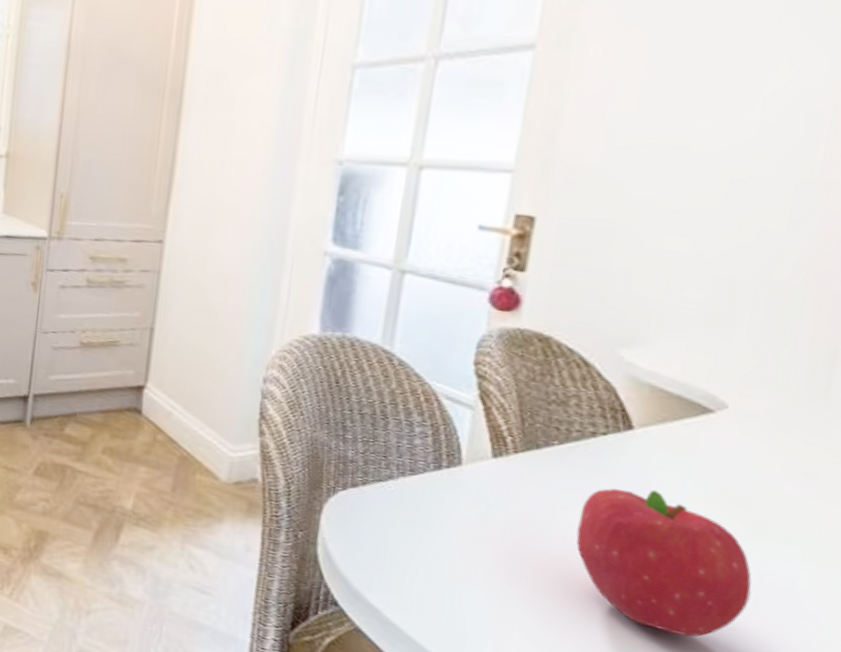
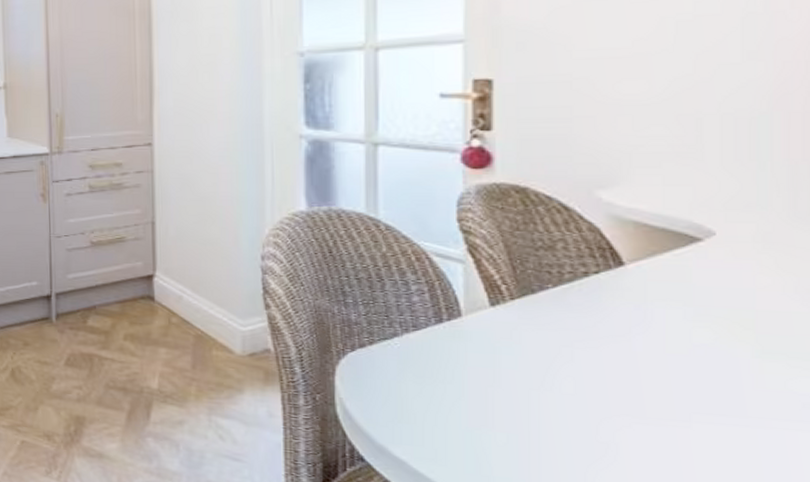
fruit: present [576,488,752,637] -> none [586,320,775,461]

